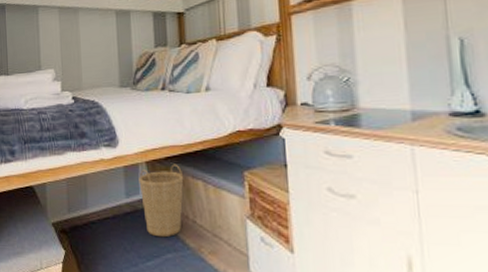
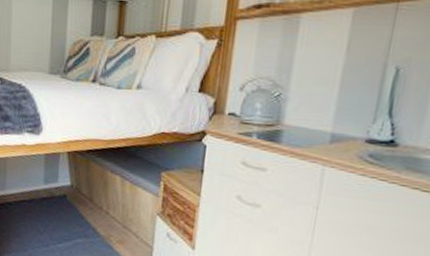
basket: present [139,164,184,238] -> none [58,157,103,224]

